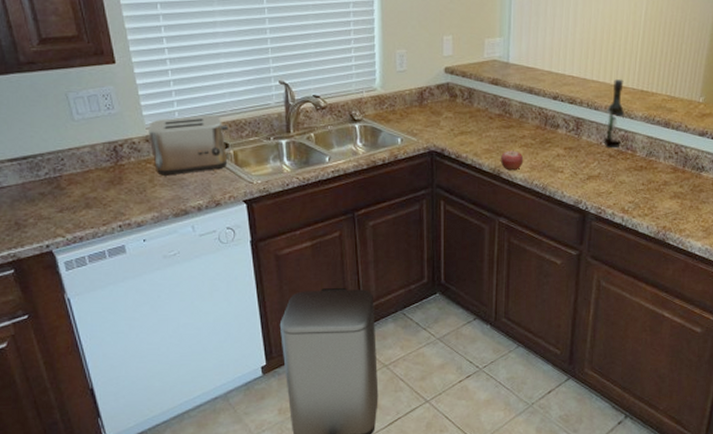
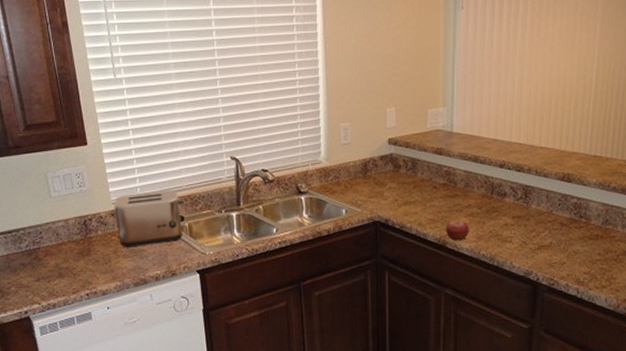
bottle: present [604,78,624,147] -> none [555,144,576,216]

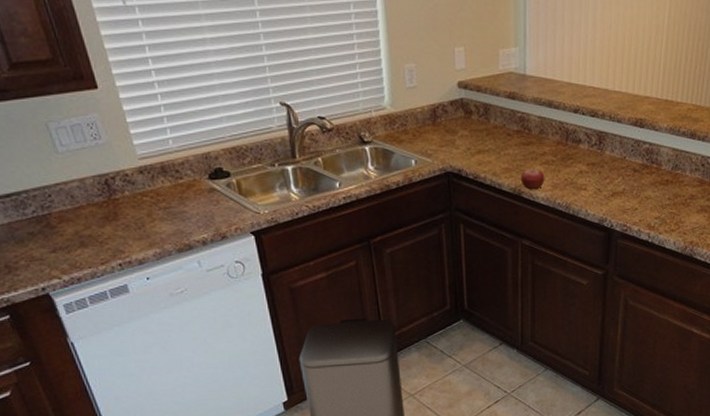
toaster: present [114,190,184,247] -> none [141,142,230,209]

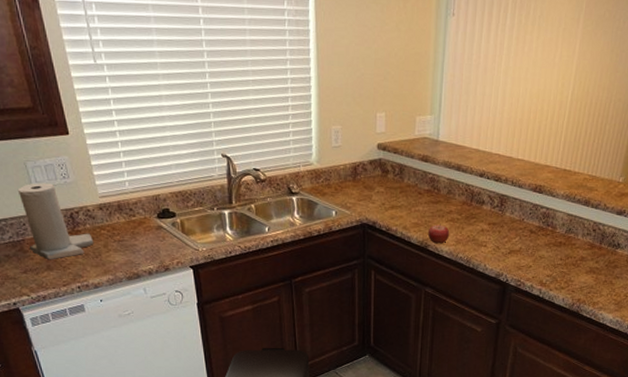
paper towel: none [39,146,136,234] -> present [17,183,94,259]

